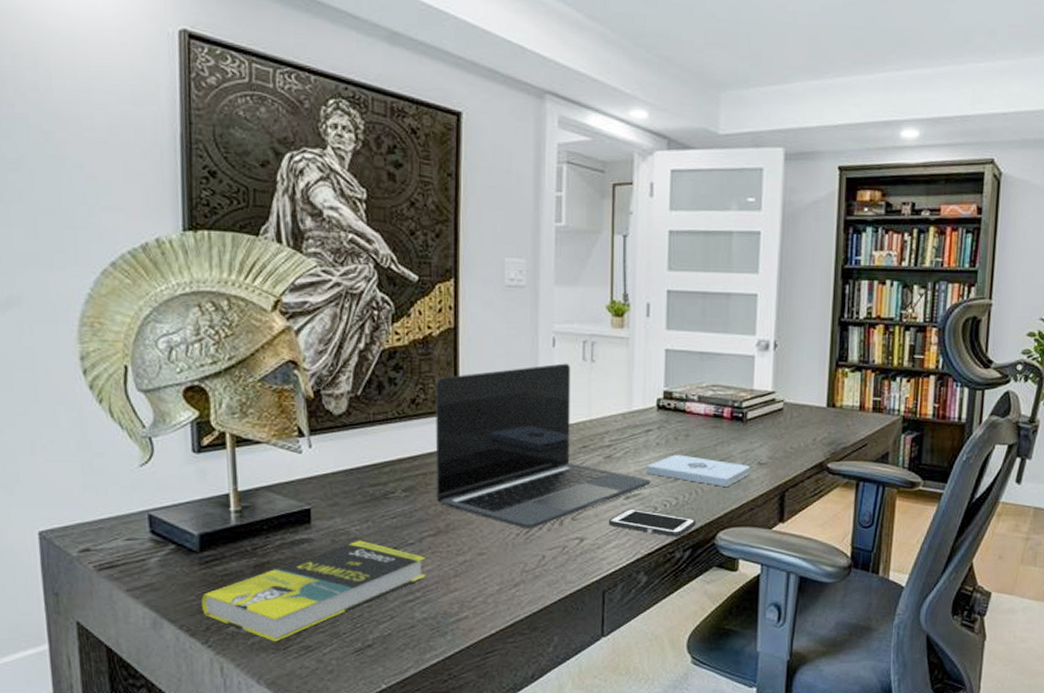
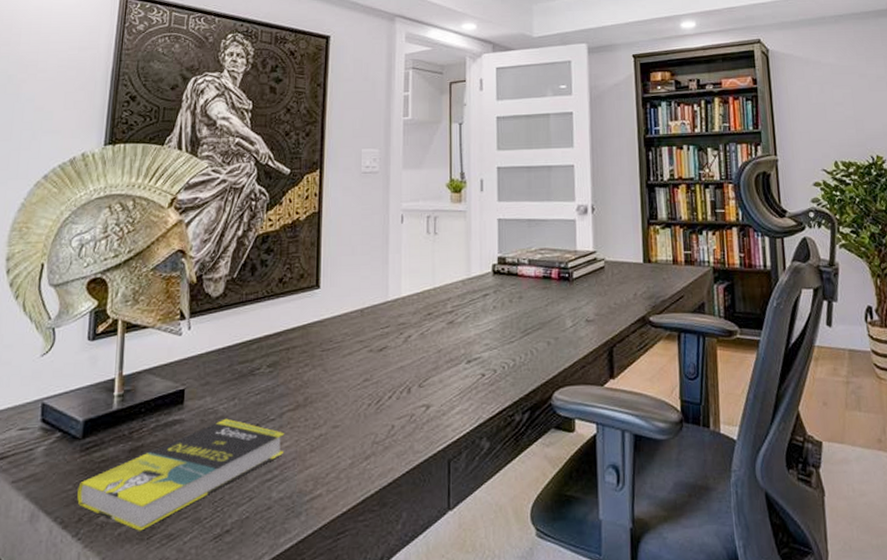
laptop: present [435,363,651,529] -> none [297,237,490,398]
cell phone: present [608,508,696,537] -> none [452,372,533,399]
notepad: present [646,454,750,487] -> none [485,316,579,346]

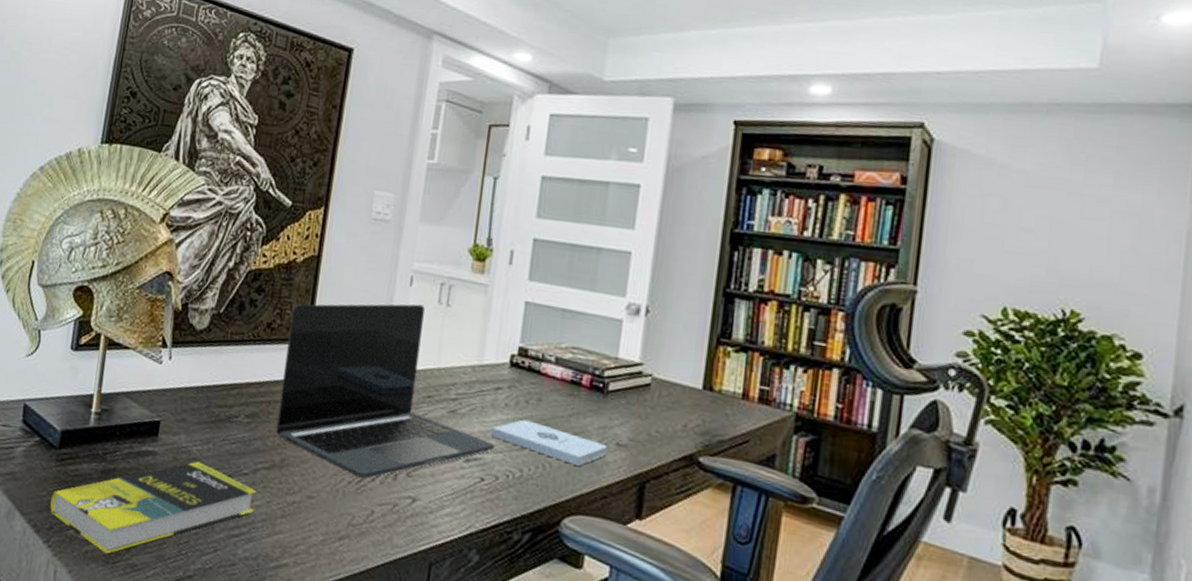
laptop: none [297,237,490,398] -> present [275,304,495,479]
notepad: none [485,316,579,346] -> present [490,419,607,466]

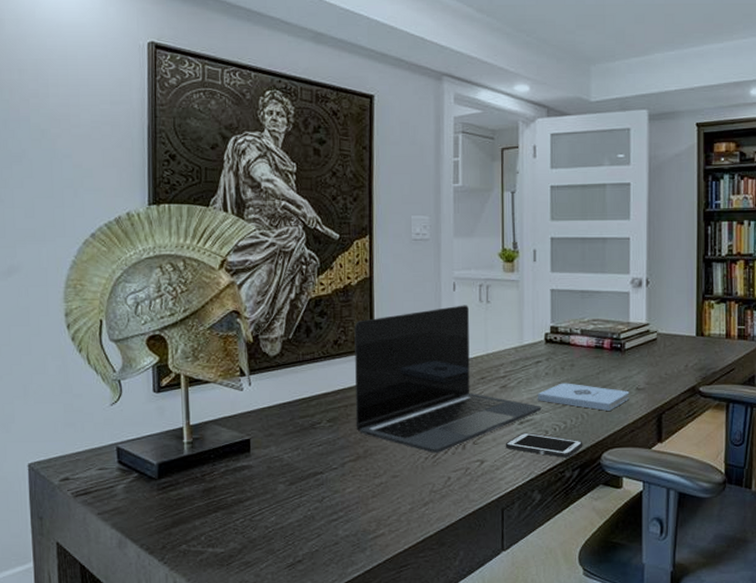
book: present [50,461,257,554] -> none [159,466,348,558]
cell phone: none [444,473,540,516] -> present [505,432,583,458]

